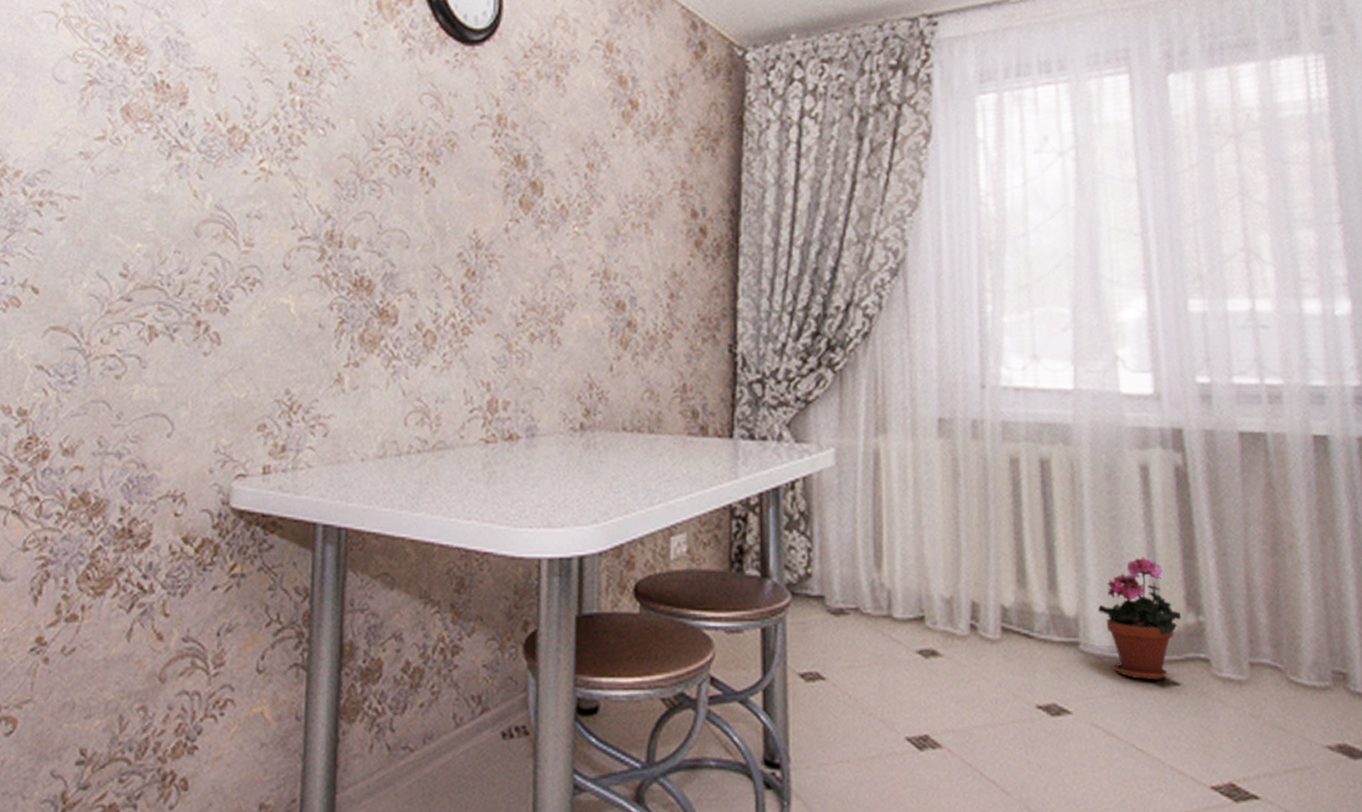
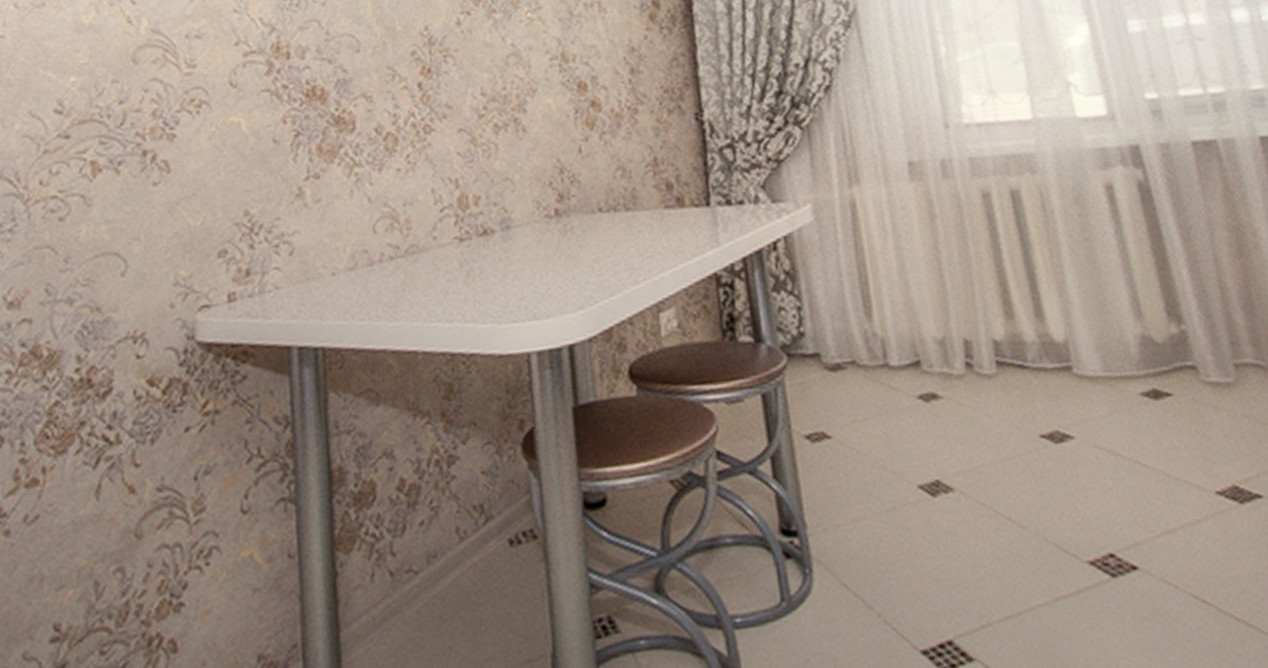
potted plant: present [1098,557,1182,681] -> none [1085,274,1165,395]

